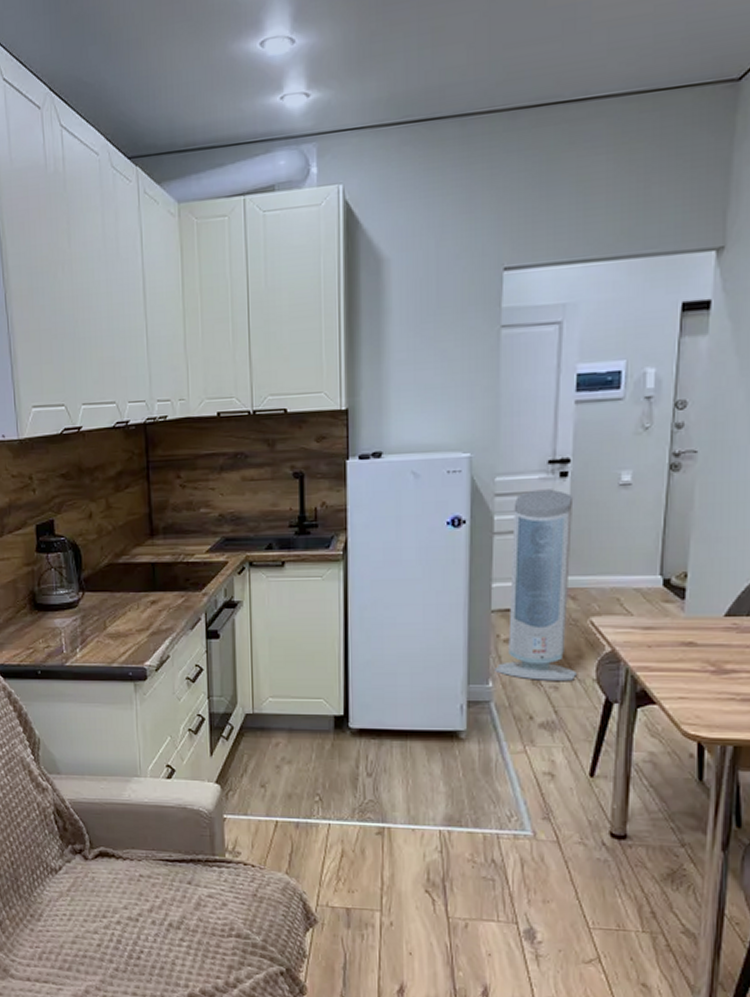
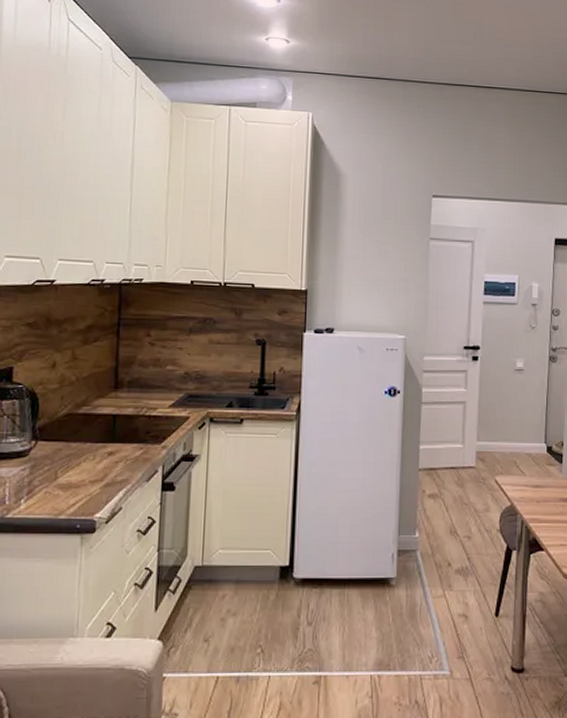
air purifier: present [495,489,576,680] -> none [421,369,485,531]

